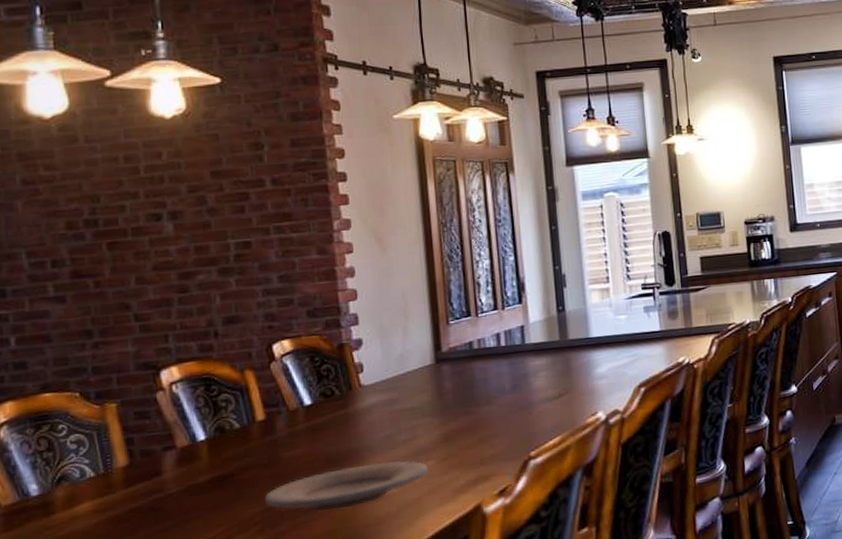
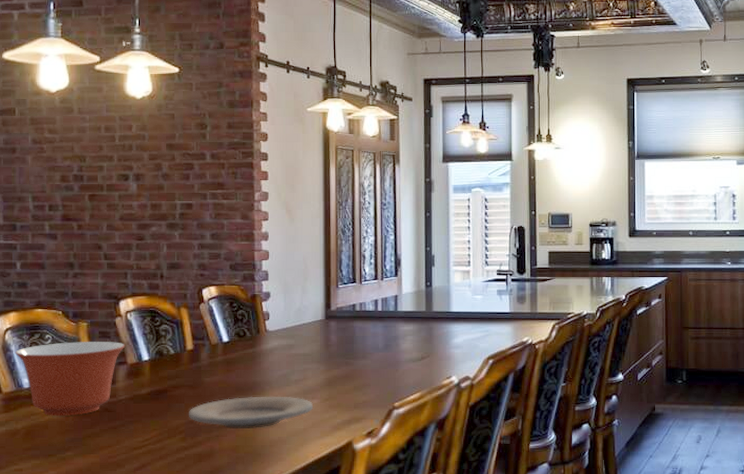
mixing bowl: none [16,422,172,527] -> present [15,342,126,416]

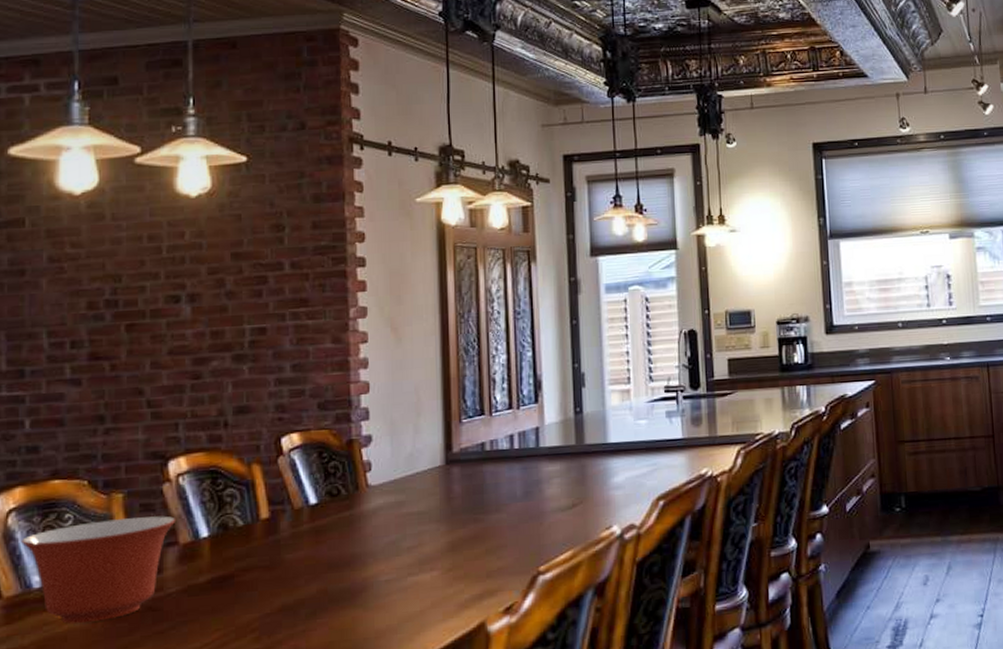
plate: present [189,396,314,428] -> none [264,569,433,620]

